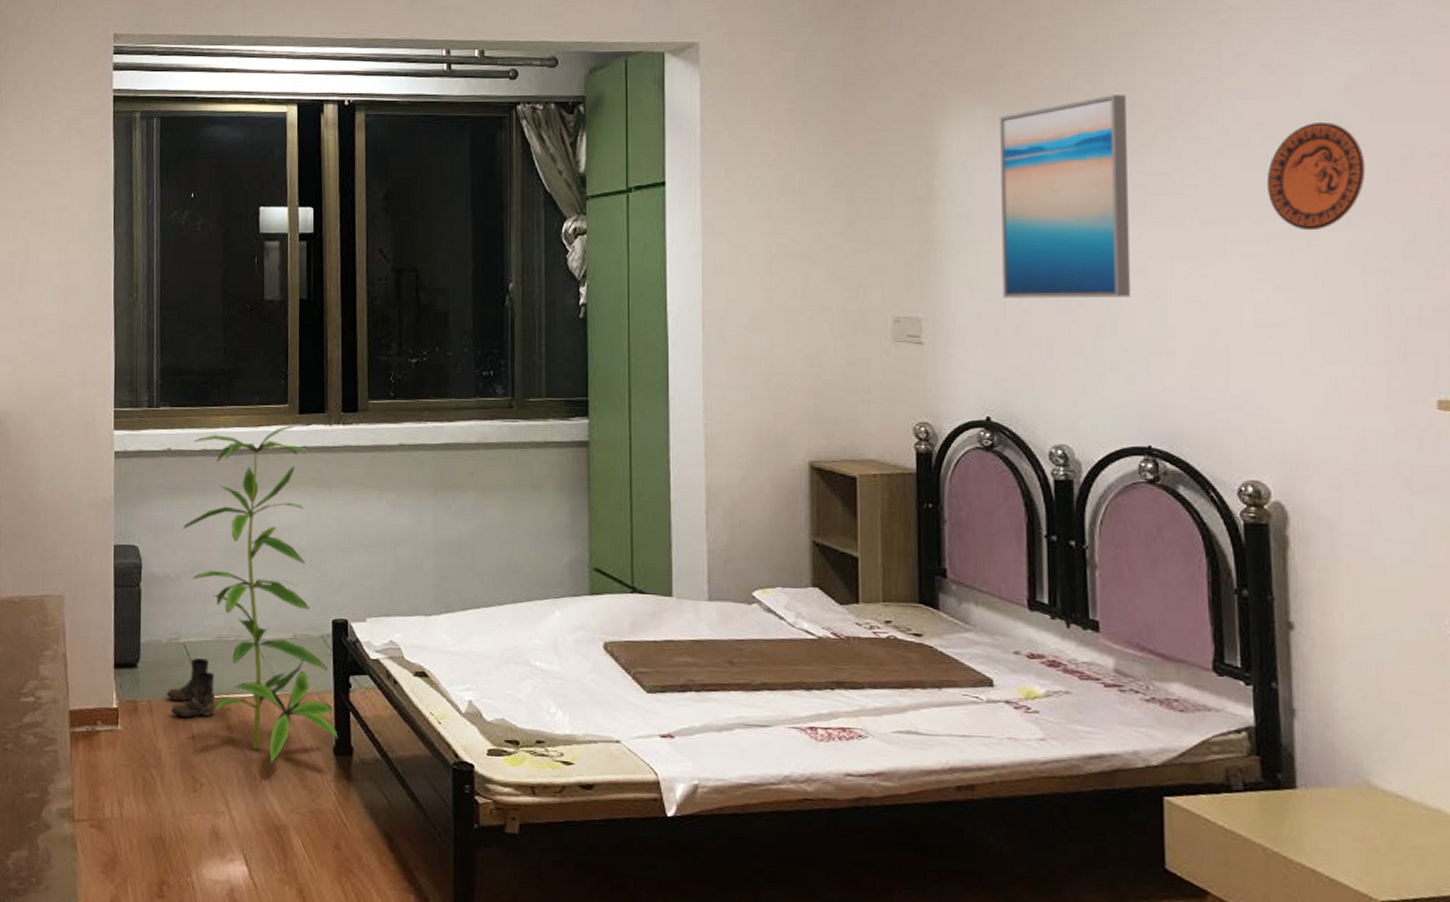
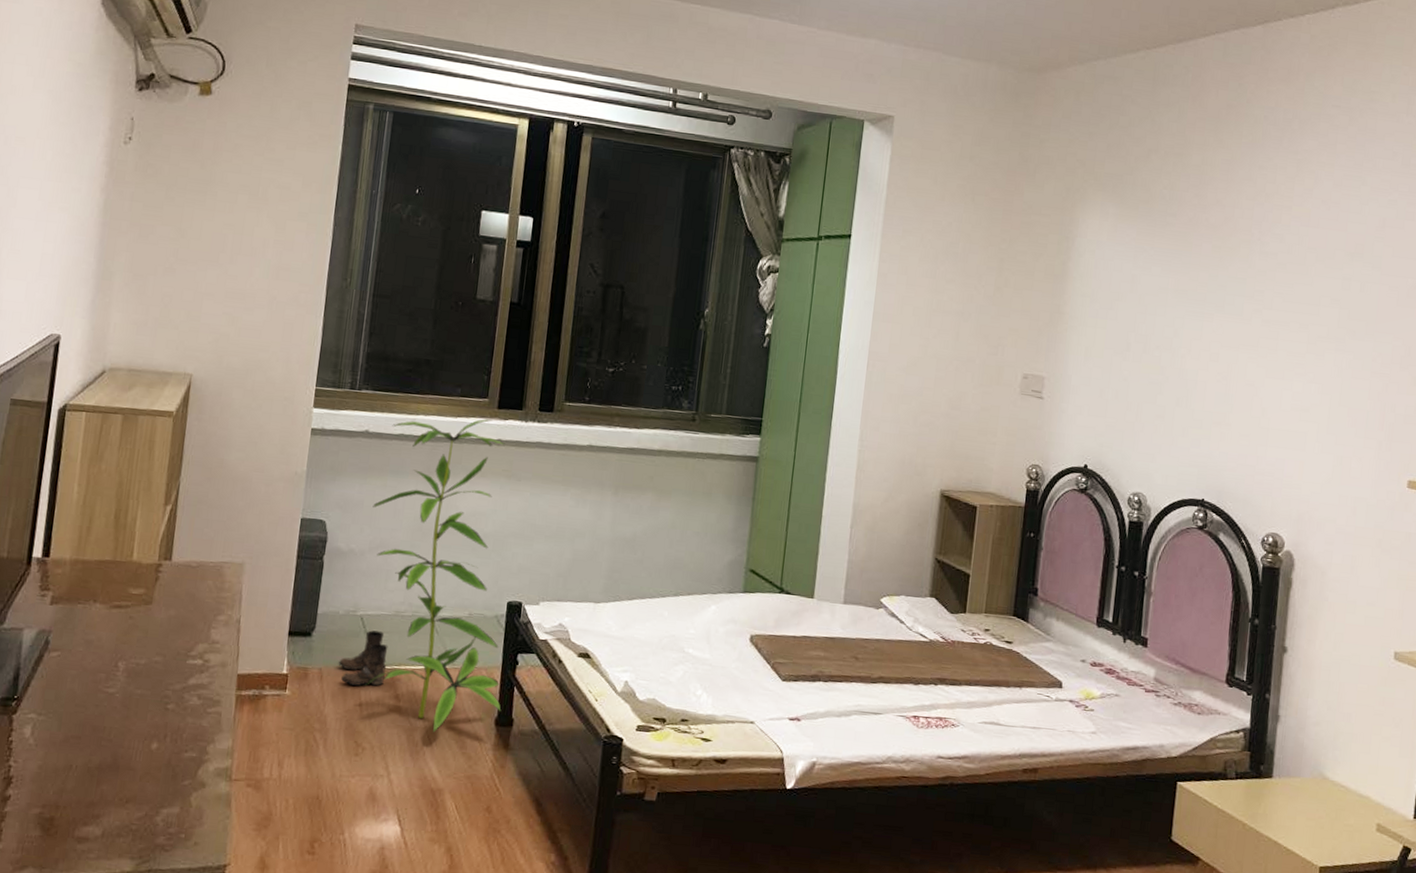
wall art: present [1000,95,1132,299] -> none [1109,209,1223,377]
decorative plate: present [1267,123,1366,231] -> none [1313,252,1384,339]

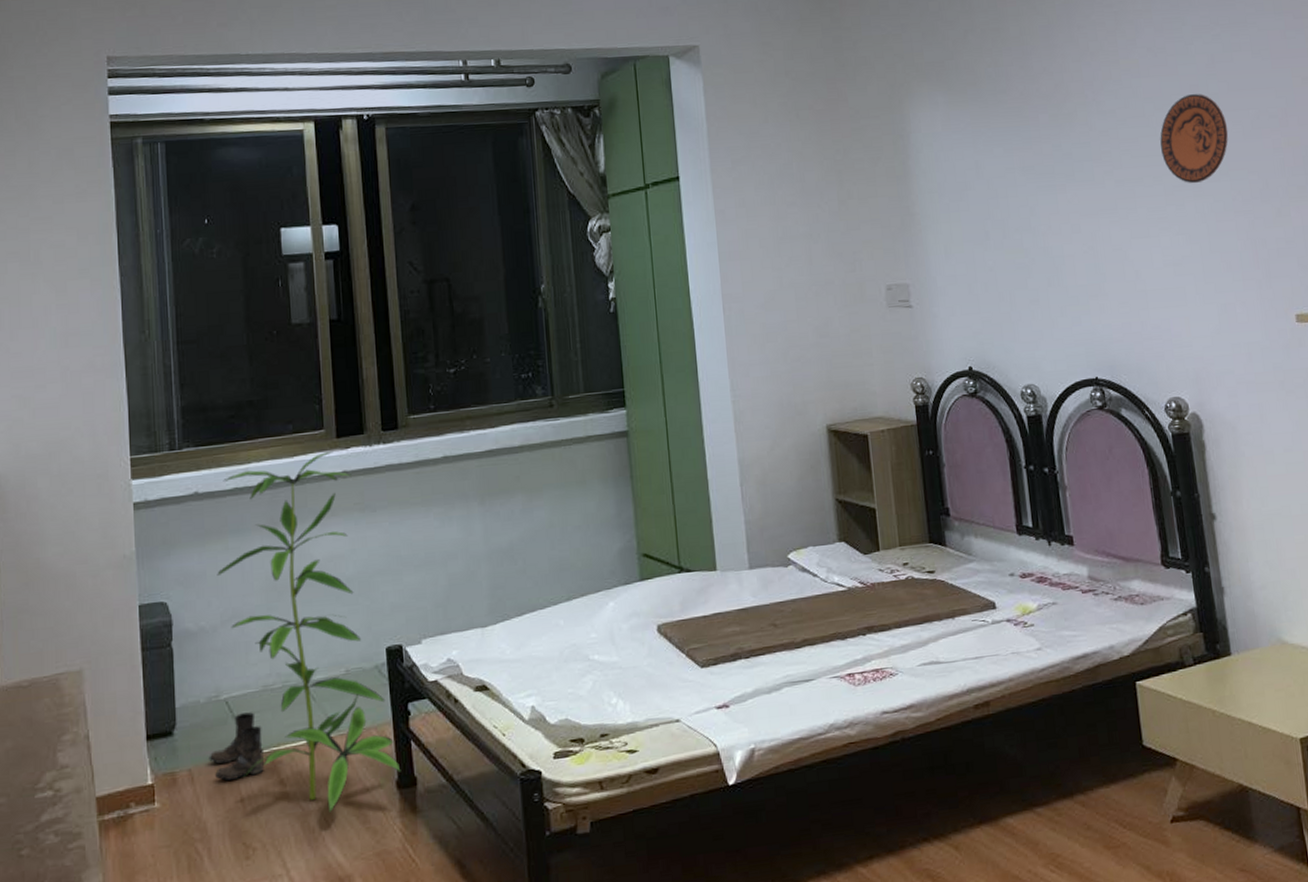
decorative plate: none [1313,252,1384,339] -> present [1160,94,1228,184]

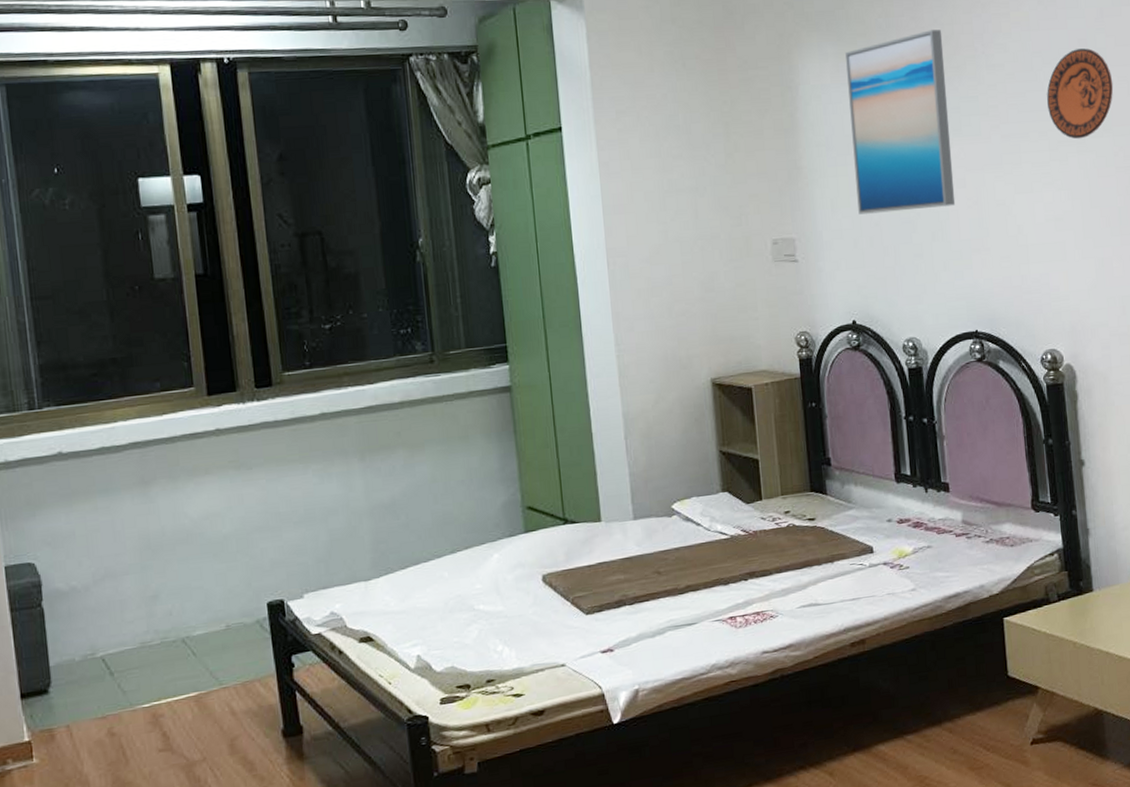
boots: present [208,712,264,781] -> none [87,668,146,735]
indoor plant: present [217,451,401,812] -> none [86,409,287,762]
wall art: none [956,78,1071,260] -> present [845,30,956,215]

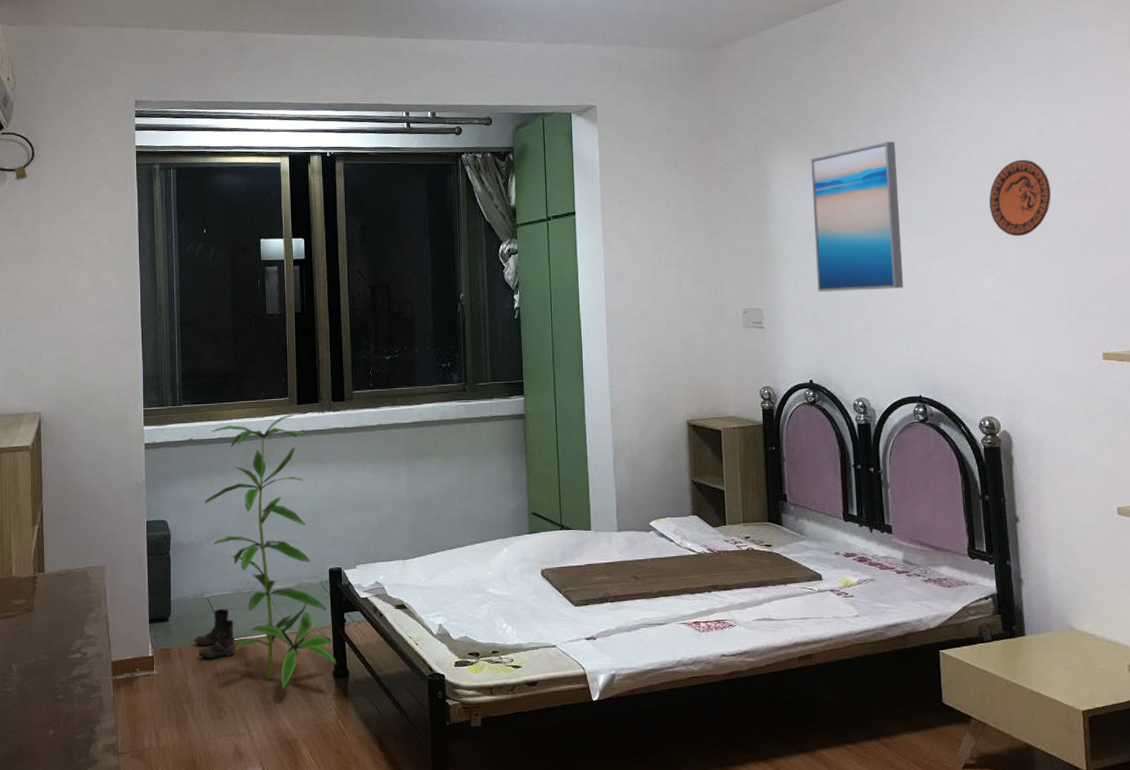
indoor plant: none [86,409,287,762] -> present [204,415,337,690]
boots: none [87,668,146,735] -> present [194,609,234,659]

